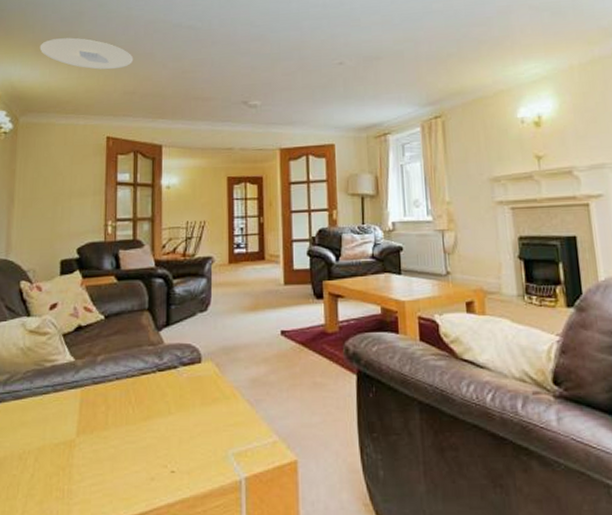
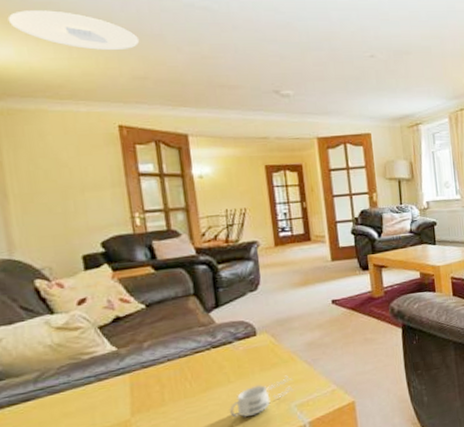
mug: none [167,414,234,459] -> present [230,375,294,418]

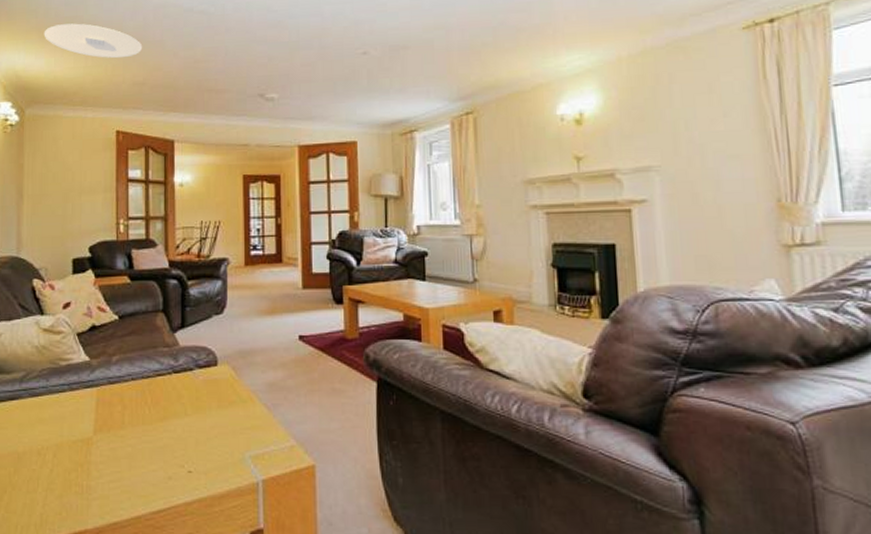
mug: present [230,375,294,418] -> none [183,418,251,460]

